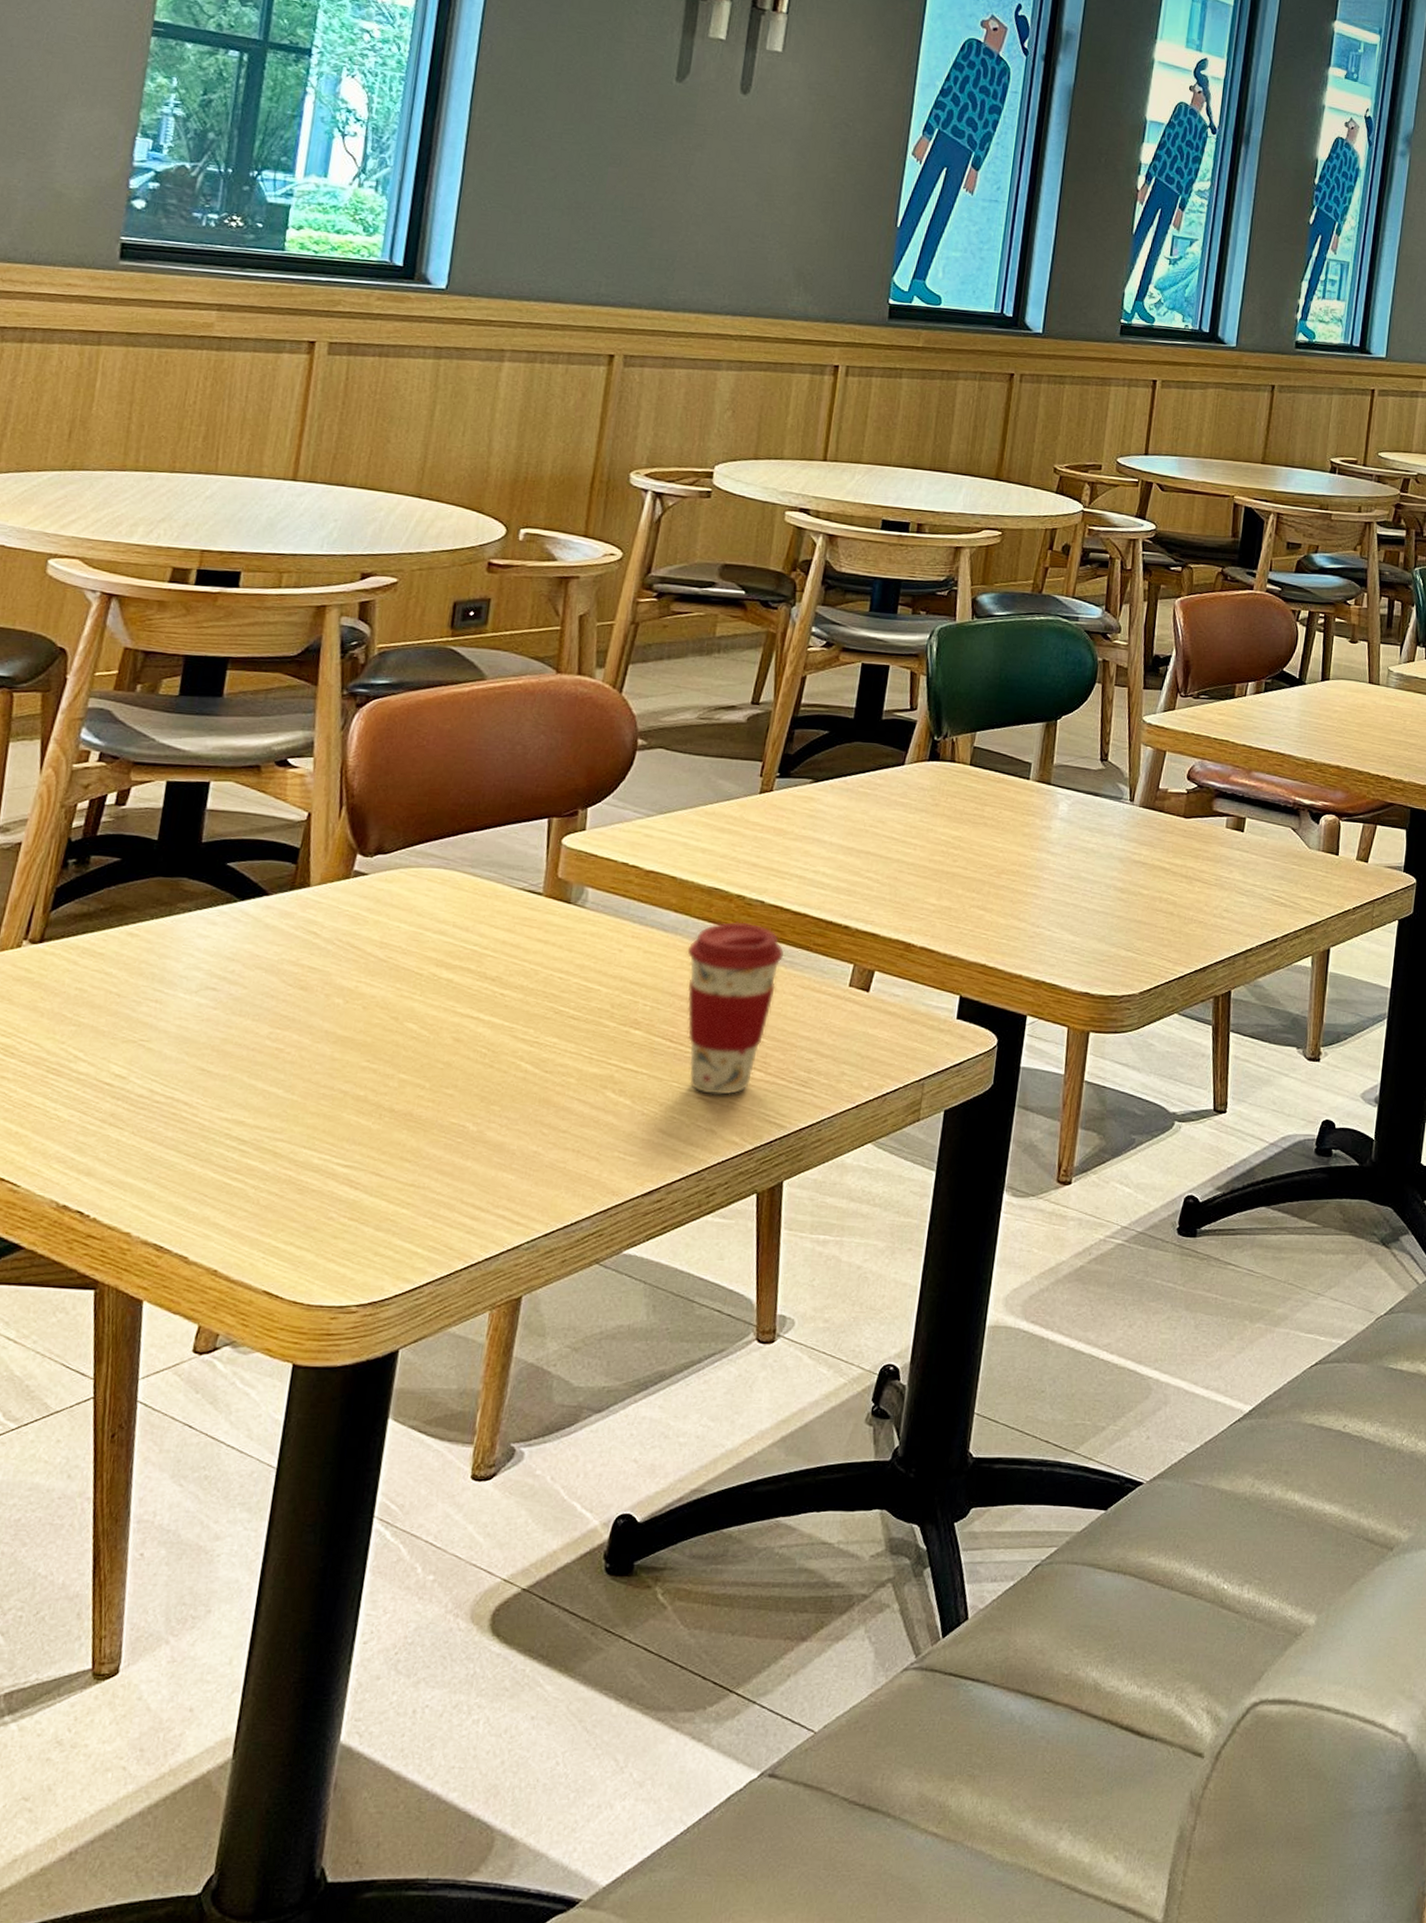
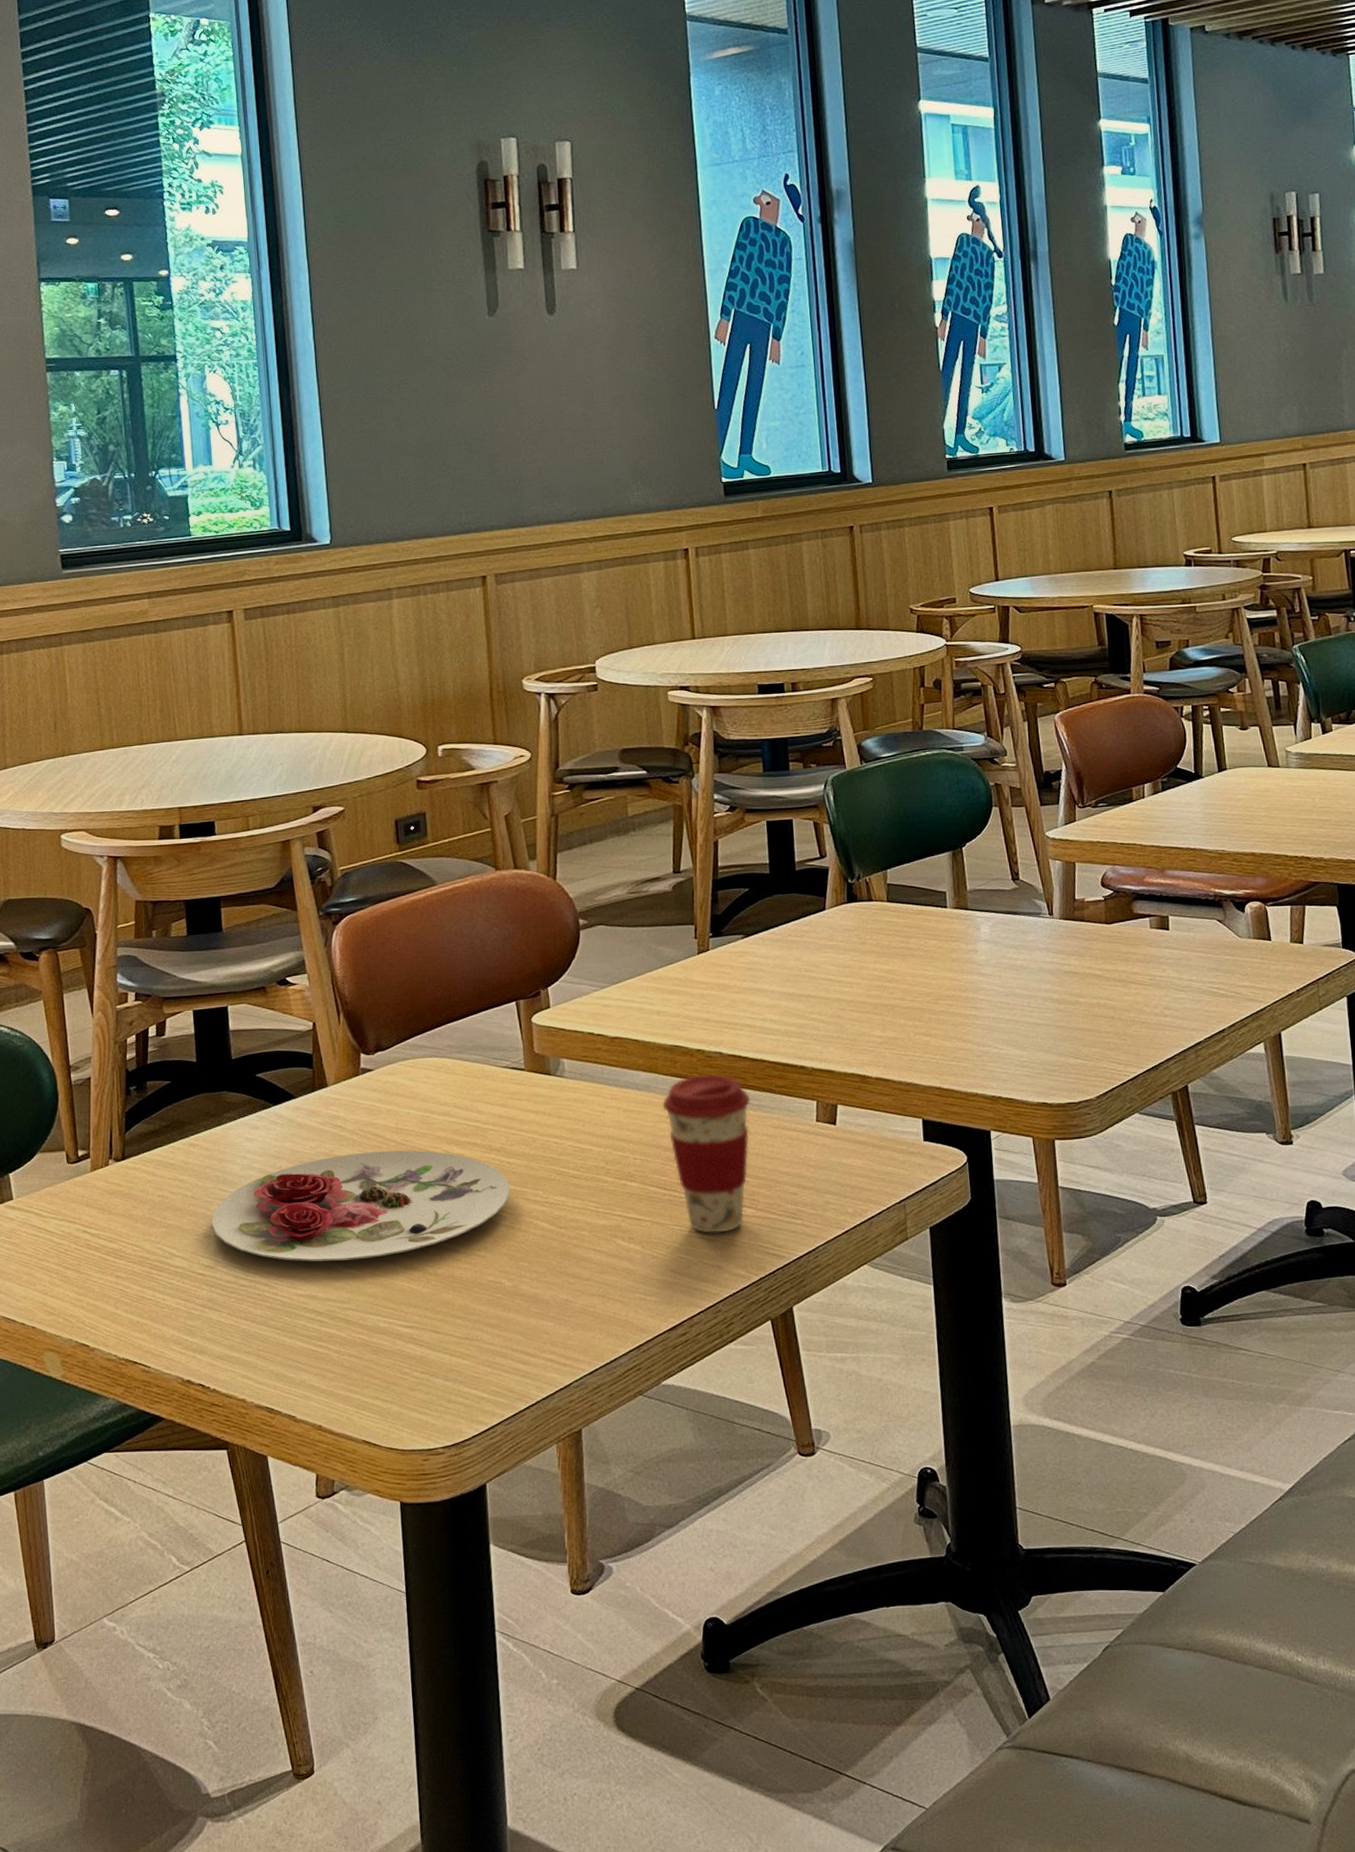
plate: none [134,965,498,1085] -> present [211,1150,511,1262]

